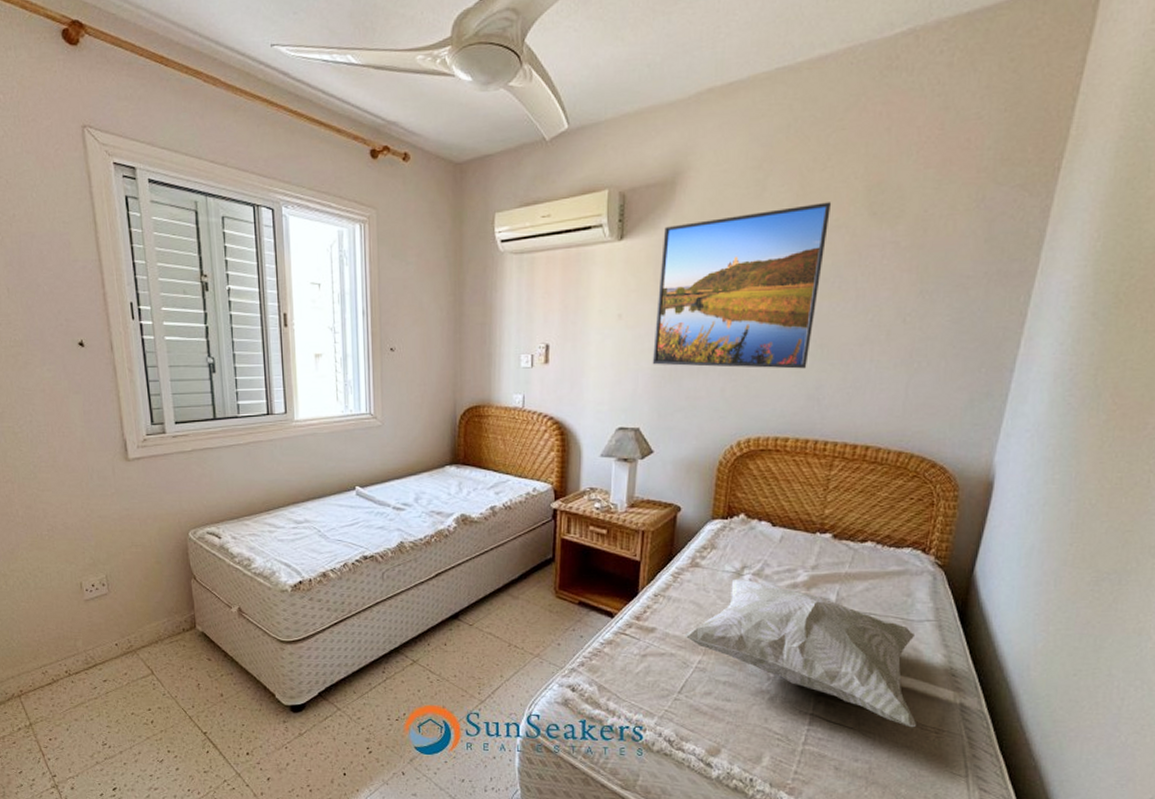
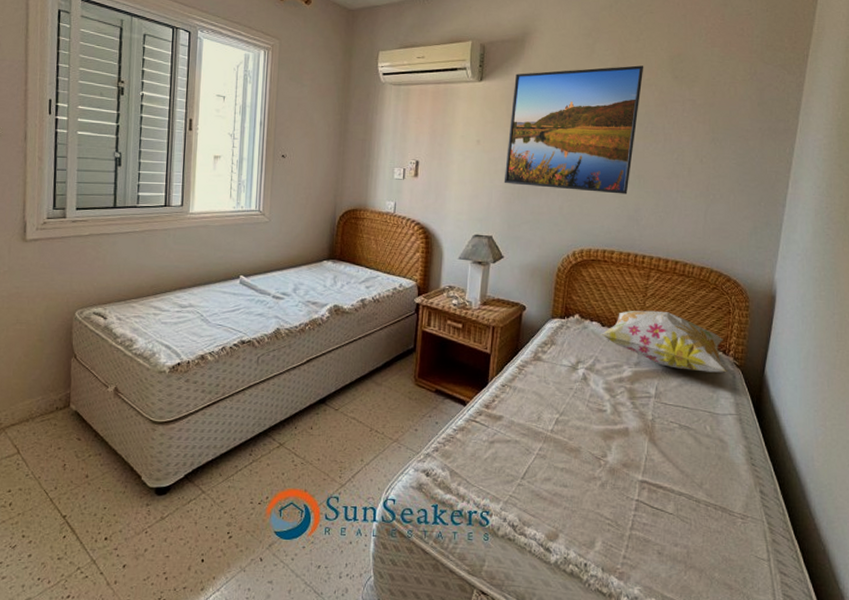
decorative pillow: present [685,578,916,728] -> none [528,372,725,514]
decorative pillow: none [770,505,928,574] -> present [600,310,728,373]

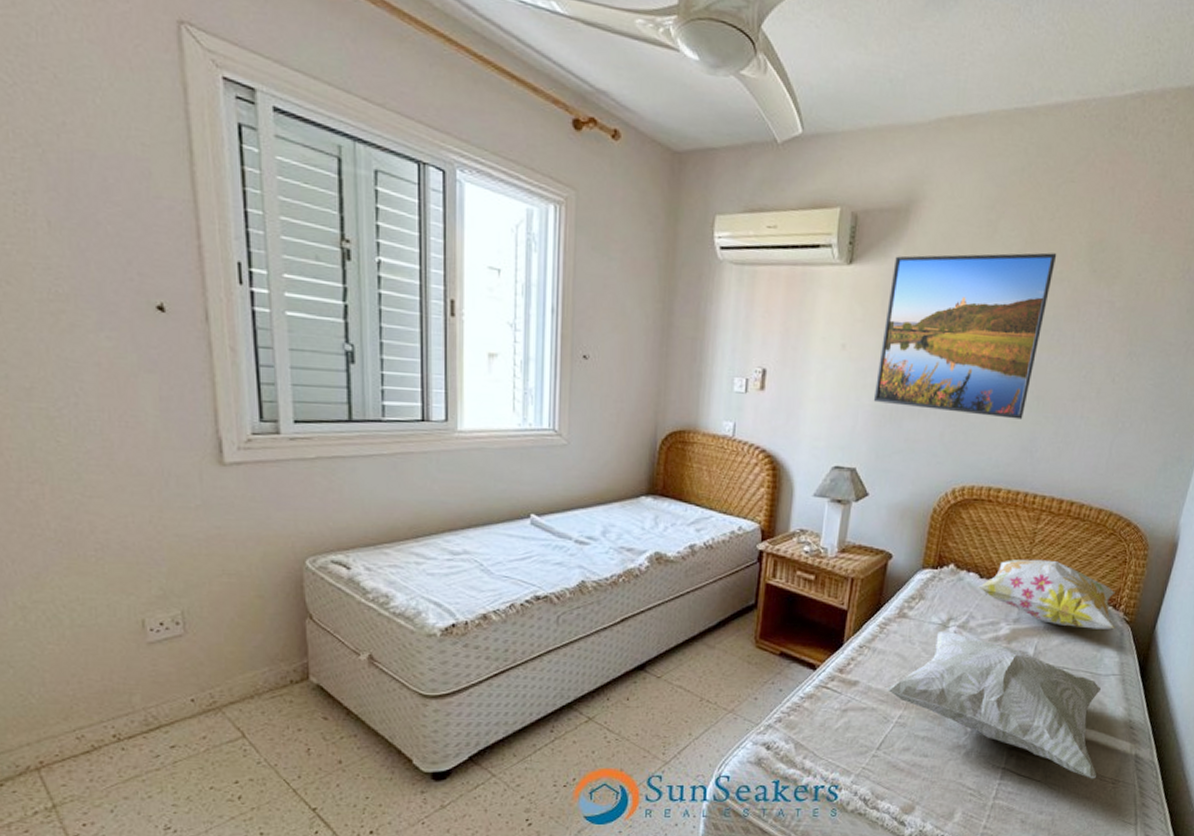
decorative pillow: none [528,372,725,514] -> present [887,630,1101,779]

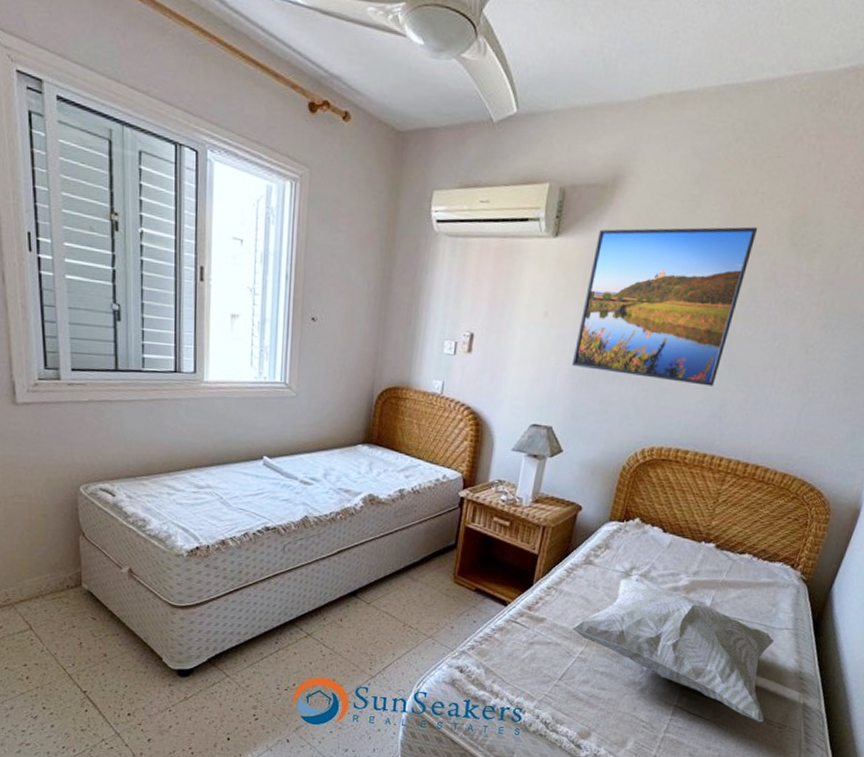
decorative pillow: present [977,559,1117,630] -> none [660,517,794,587]

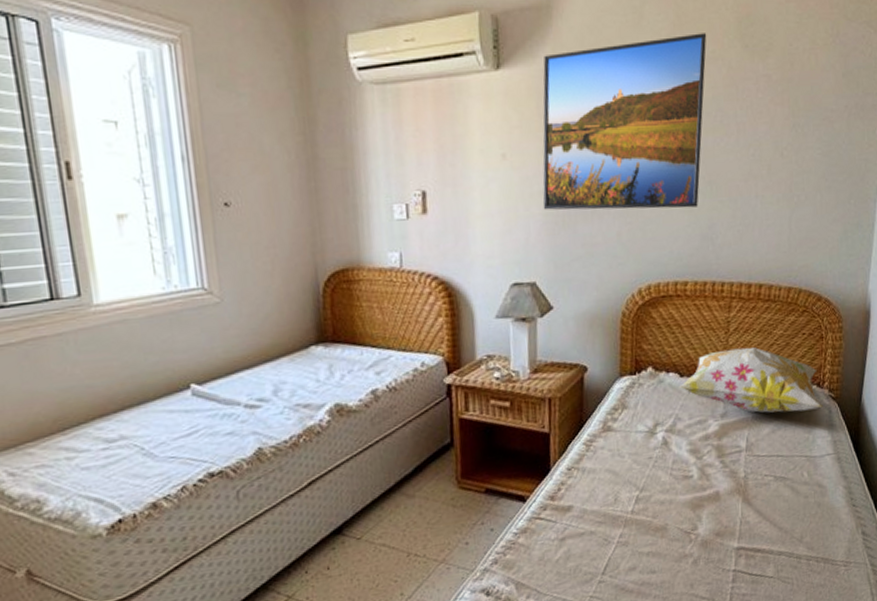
decorative pillow: present [571,578,774,723] -> none [603,437,827,566]
decorative pillow: none [660,517,794,587] -> present [678,347,824,413]

